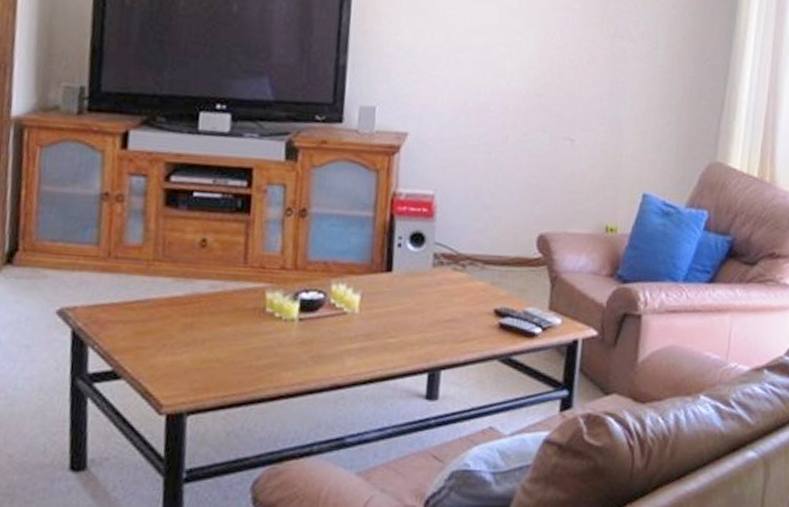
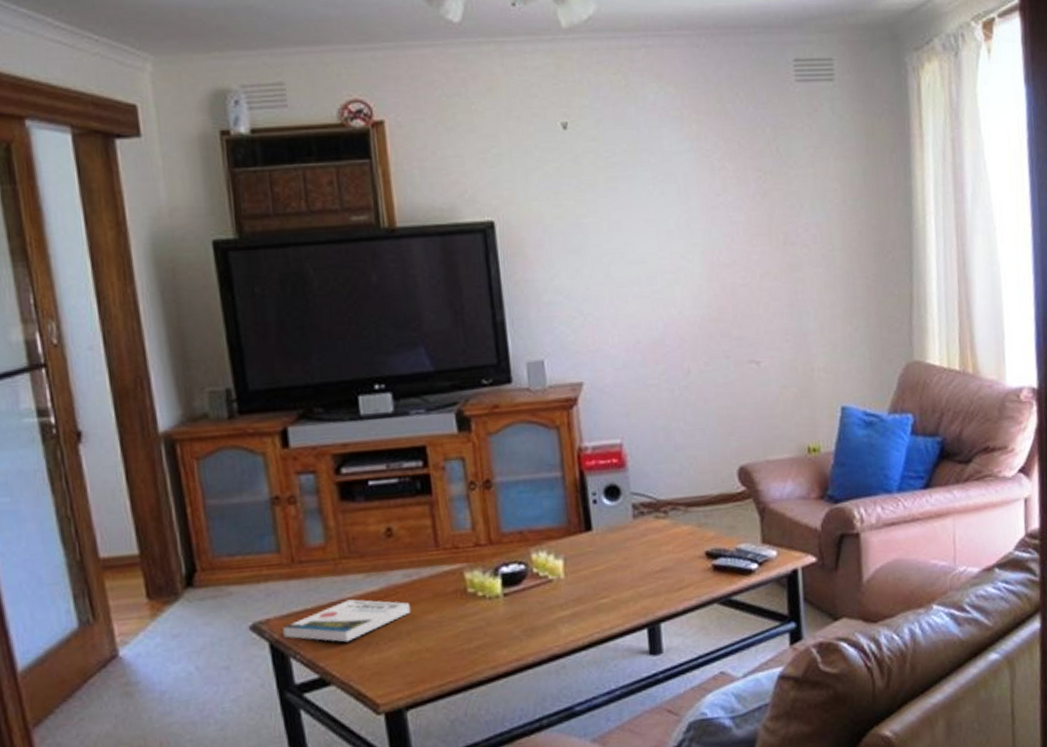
book: none [86,300,210,341] -> present [282,599,411,643]

